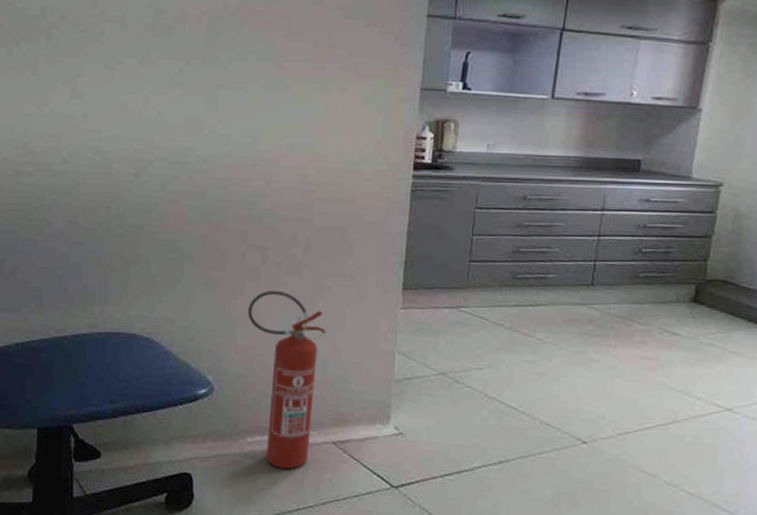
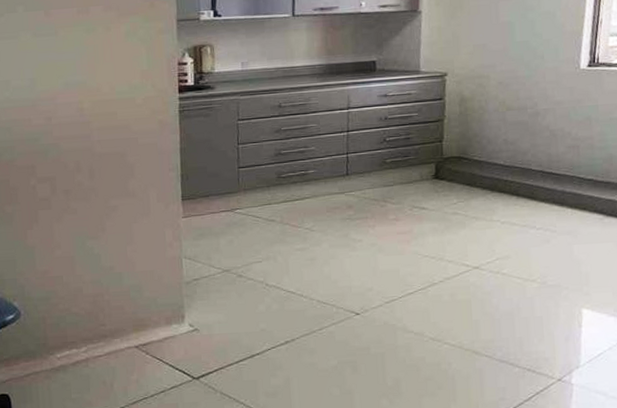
fire extinguisher: present [248,290,327,470] -> none [44,216,119,377]

